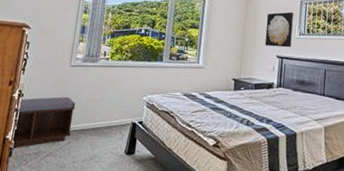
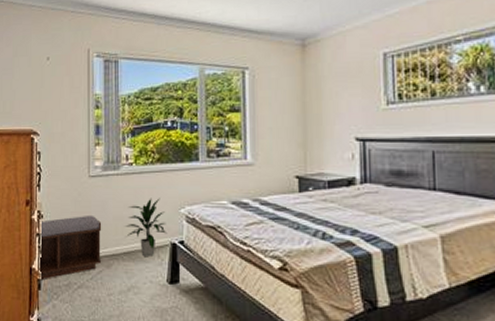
indoor plant: none [95,86,130,133] -> present [125,198,168,258]
wall art: present [264,12,293,48] -> none [334,71,376,126]

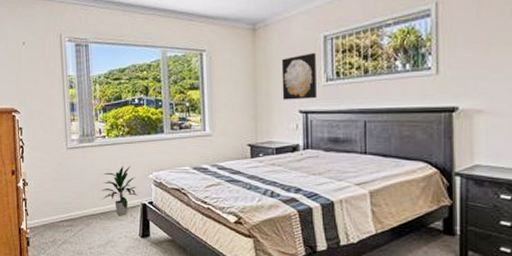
bench: present [39,214,102,280] -> none [26,181,82,238]
wall art: none [334,71,376,126] -> present [281,52,317,100]

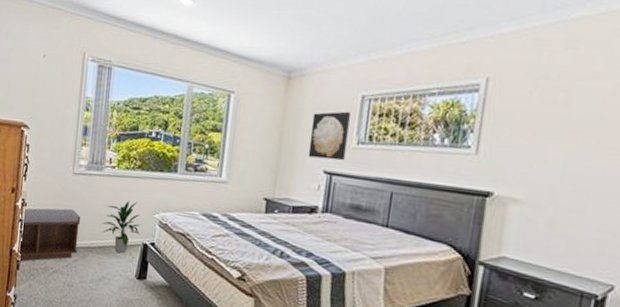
bench: none [26,181,82,238] -> present [18,208,81,262]

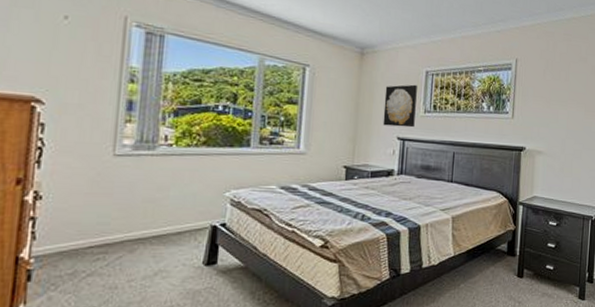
bench: present [18,208,81,262] -> none [29,196,127,271]
indoor plant: present [102,200,141,254] -> none [156,180,208,241]

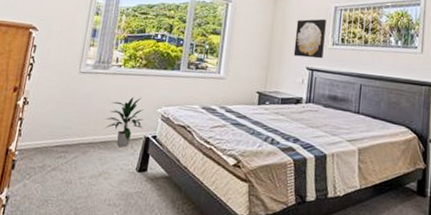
indoor plant: none [156,180,208,241] -> present [105,97,144,148]

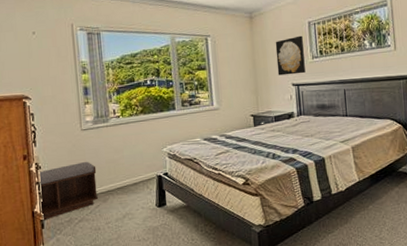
bench: none [14,105,85,161] -> present [39,161,99,221]
indoor plant: present [105,97,144,148] -> none [117,141,154,190]

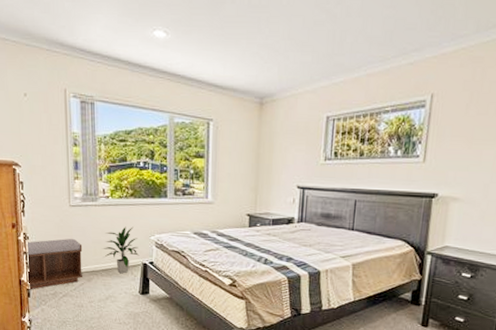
indoor plant: none [117,141,154,190] -> present [103,226,140,274]
wall art: present [275,35,306,76] -> none [283,131,317,176]

